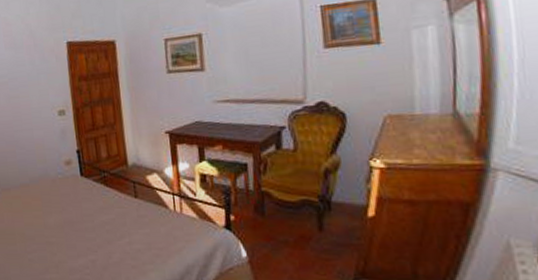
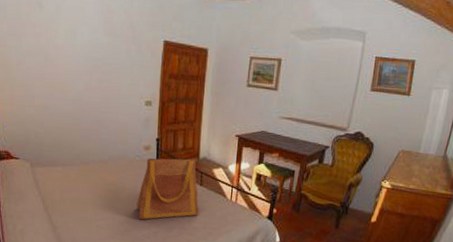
tote bag: none [66,167,140,247] -> present [136,158,199,220]

